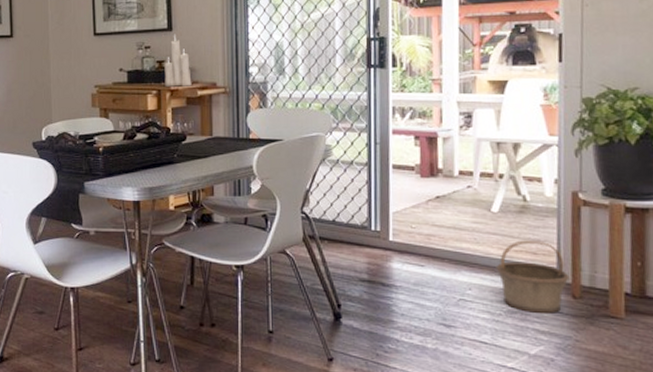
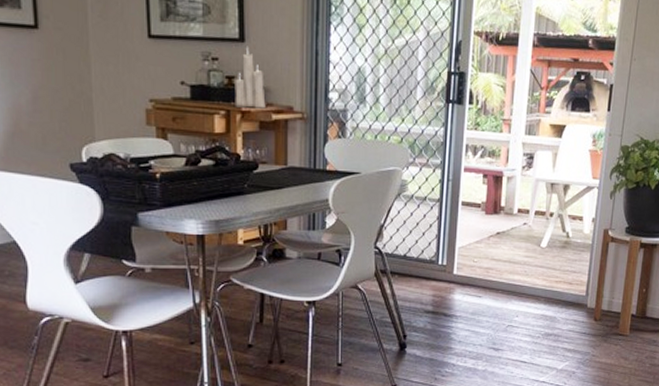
basket: present [496,240,570,313] -> none [539,272,594,334]

